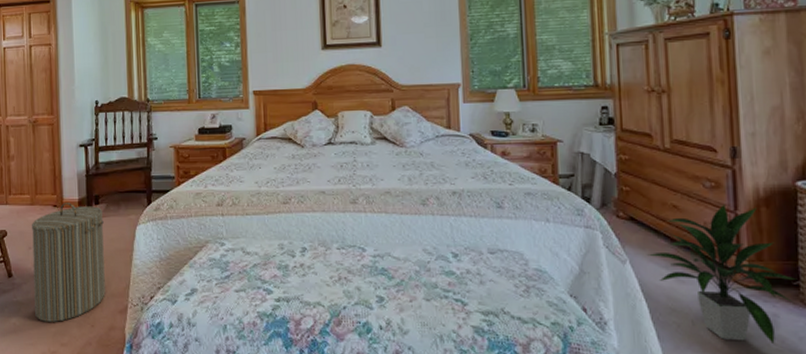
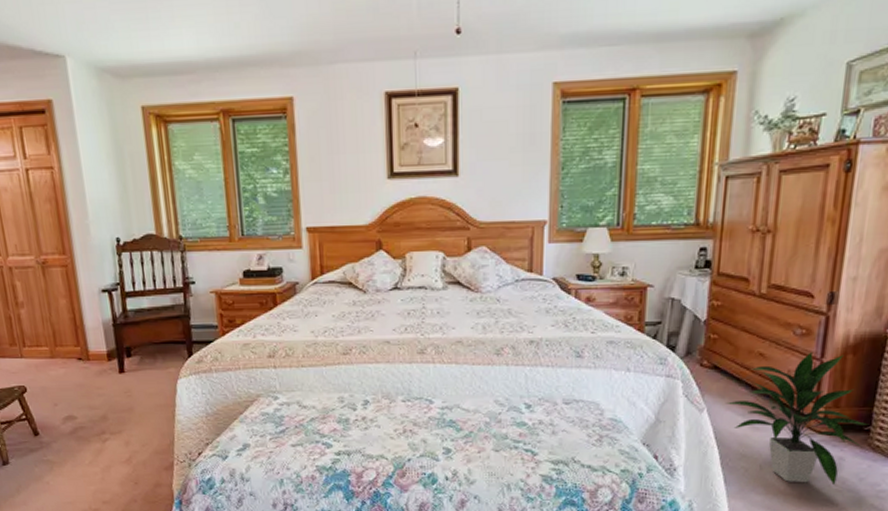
laundry hamper: present [32,203,105,322] -> none [55,355,148,480]

